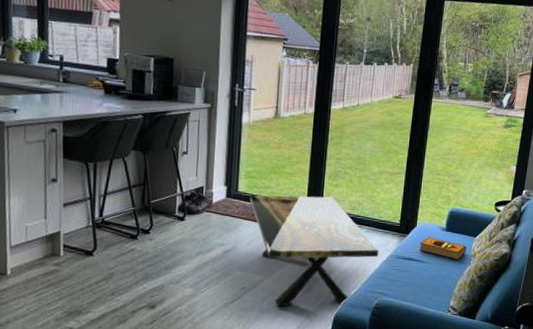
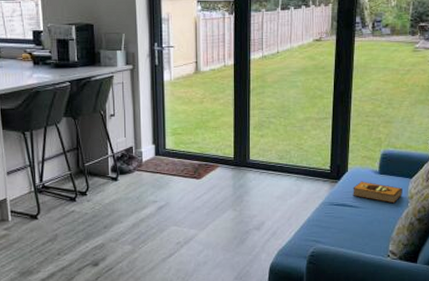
coffee table: present [249,195,379,307] -> none [177,147,311,259]

